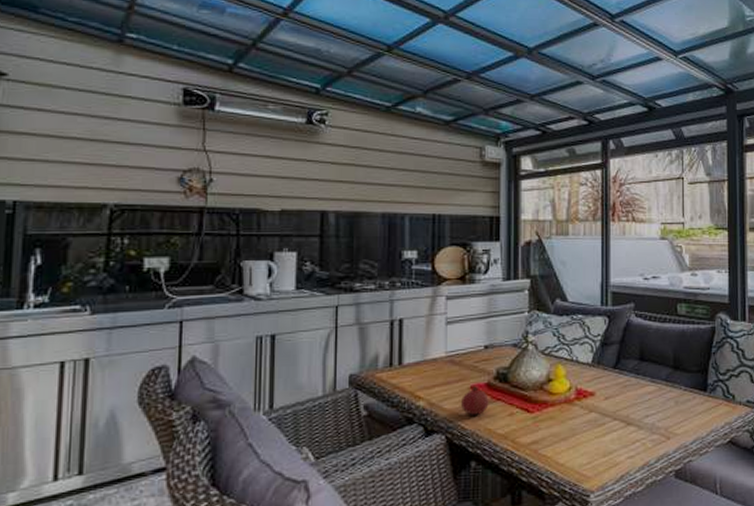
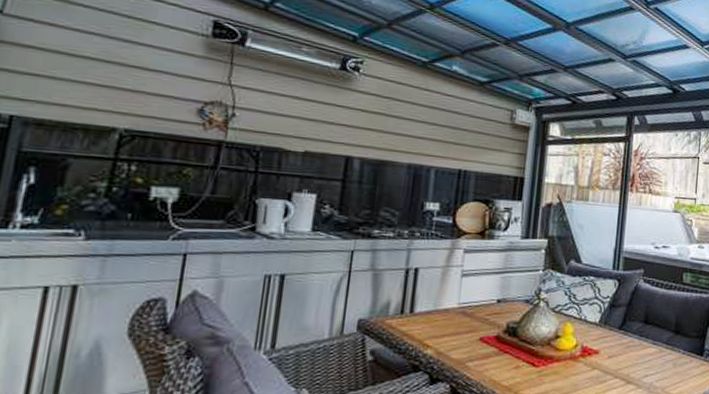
fruit: present [460,386,489,415] -> none [468,338,497,366]

